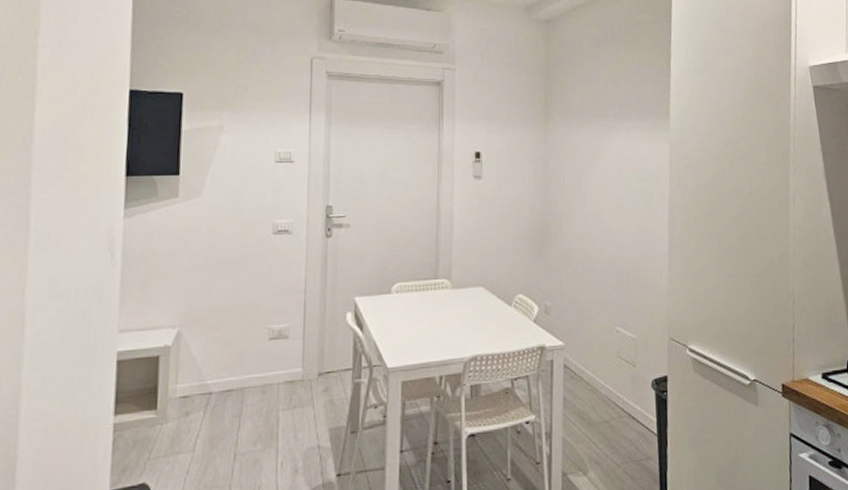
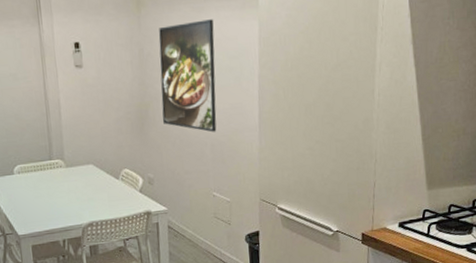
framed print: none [564,138,624,258] -> present [158,19,217,133]

